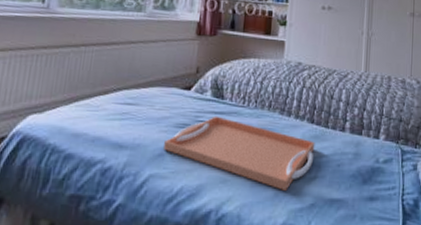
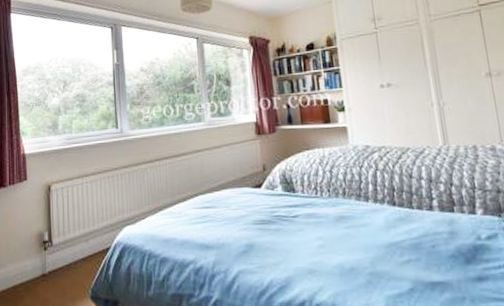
serving tray: present [164,115,315,191] -> none [246,209,404,277]

